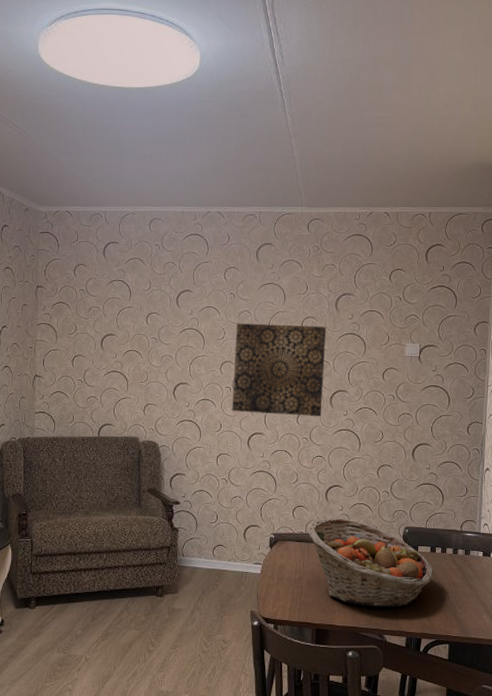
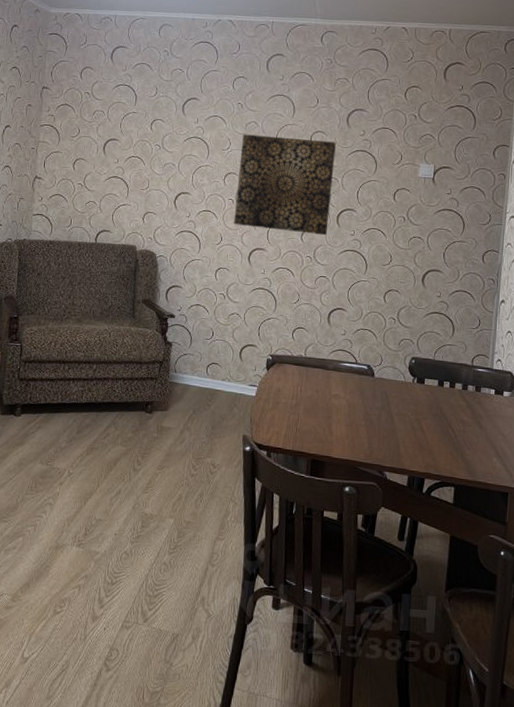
fruit basket: present [308,518,433,608] -> none [308,343,440,443]

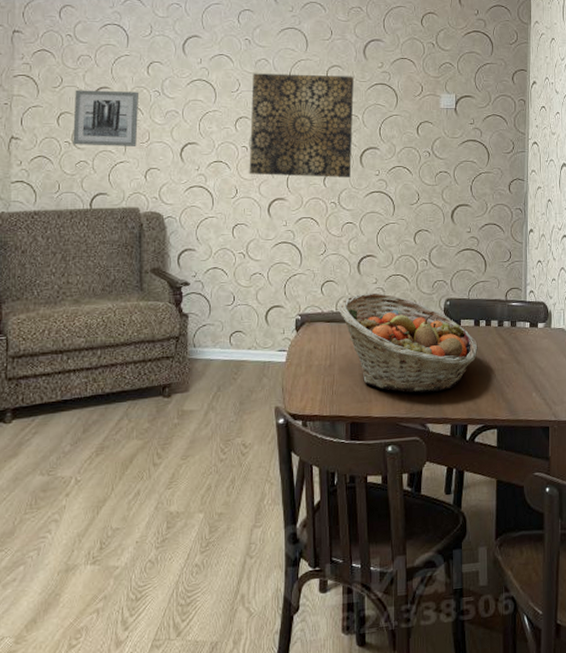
wall art: none [84,140,142,192] -> present [73,90,138,146]
fruit basket: none [308,343,440,443] -> present [339,292,478,393]

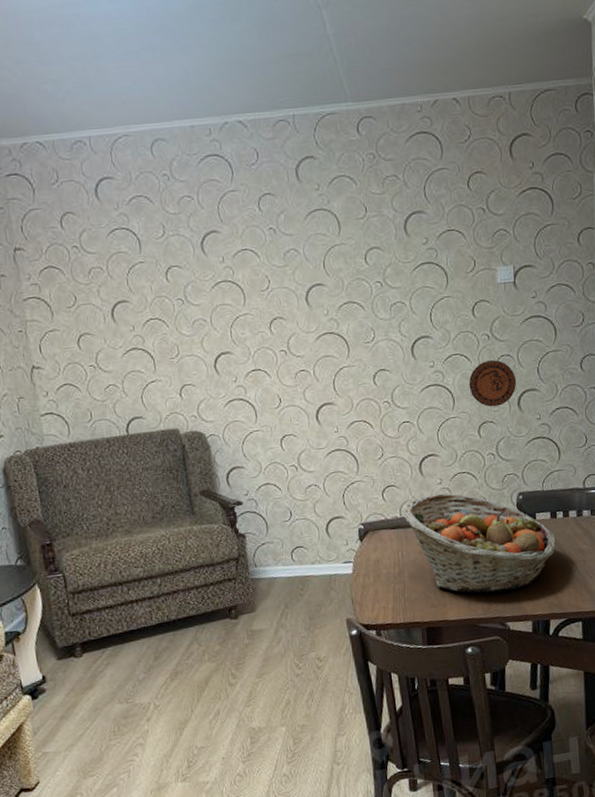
wall art: present [73,90,138,146] -> none [91,302,166,369]
wall art: present [249,73,354,178] -> none [282,257,403,381]
decorative plate: none [409,175,452,217] -> present [468,360,517,407]

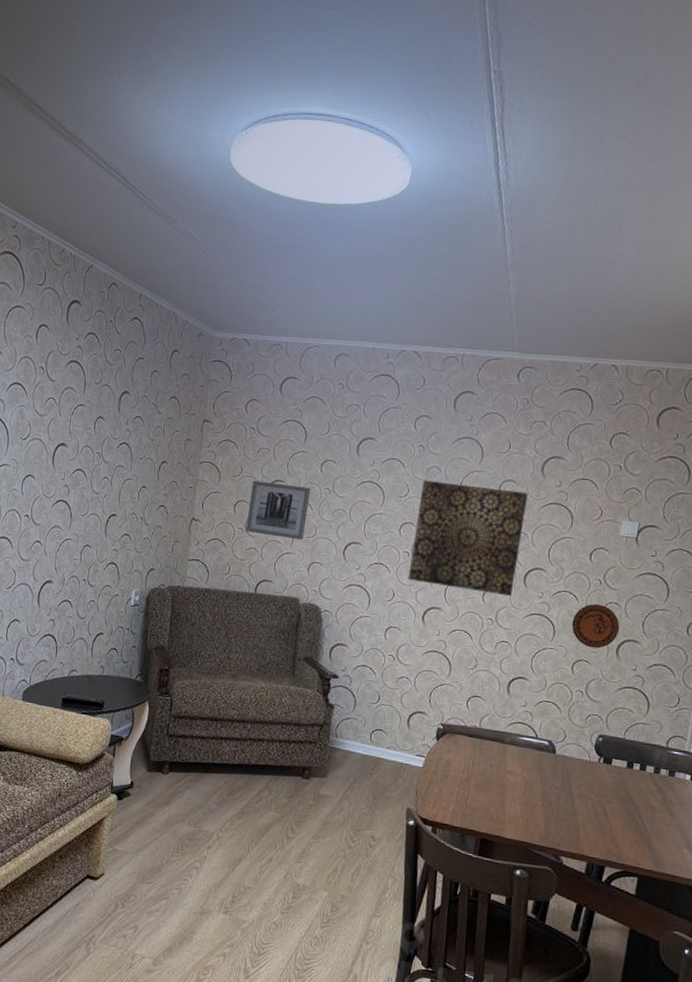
wall art: none [91,302,166,369] -> present [245,480,310,540]
wall art: none [282,257,403,381] -> present [408,480,528,596]
fruit basket: present [403,493,556,593] -> none [482,714,628,827]

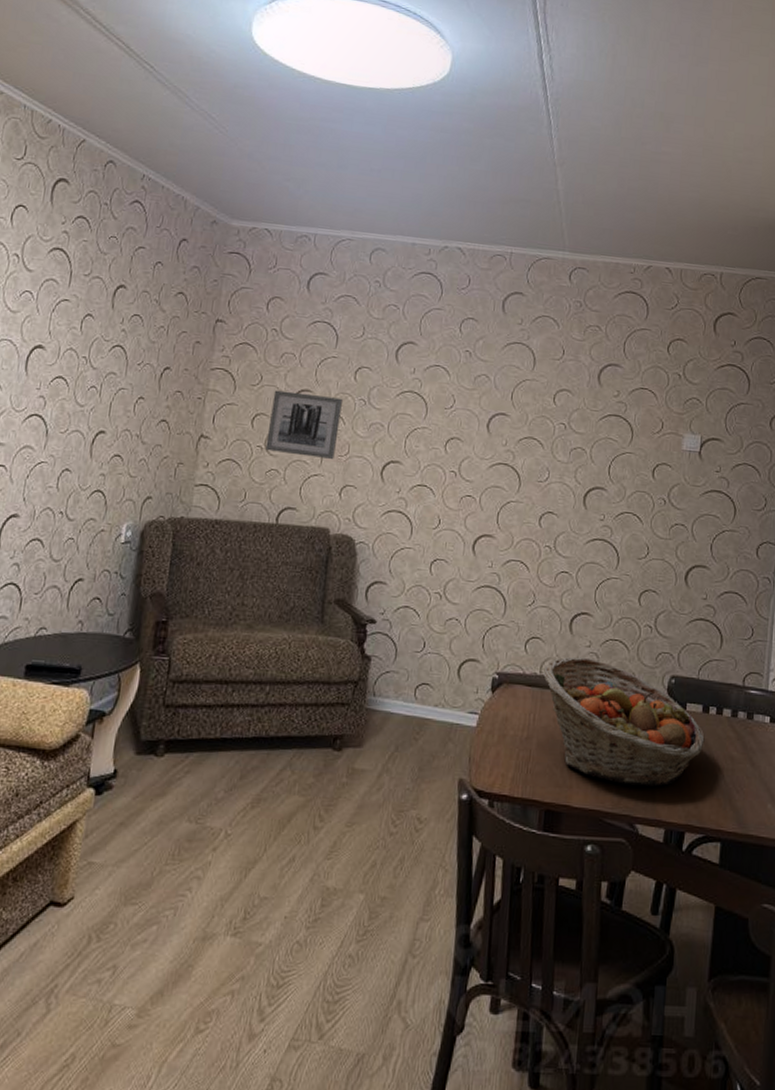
wall art: present [408,480,528,596] -> none [455,390,584,519]
fruit basket: none [482,714,628,827] -> present [543,657,705,787]
decorative plate: present [571,604,620,649] -> none [636,526,688,577]

